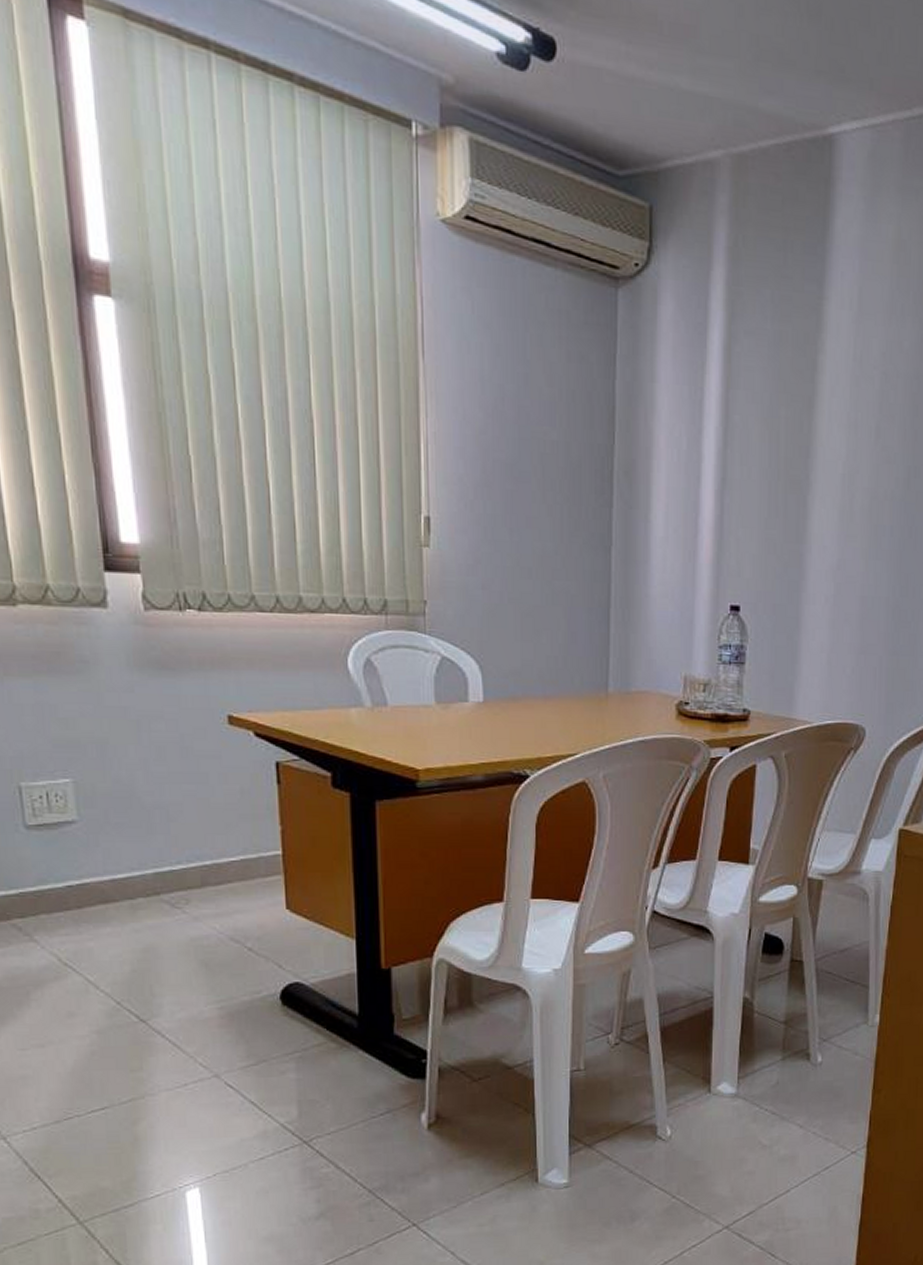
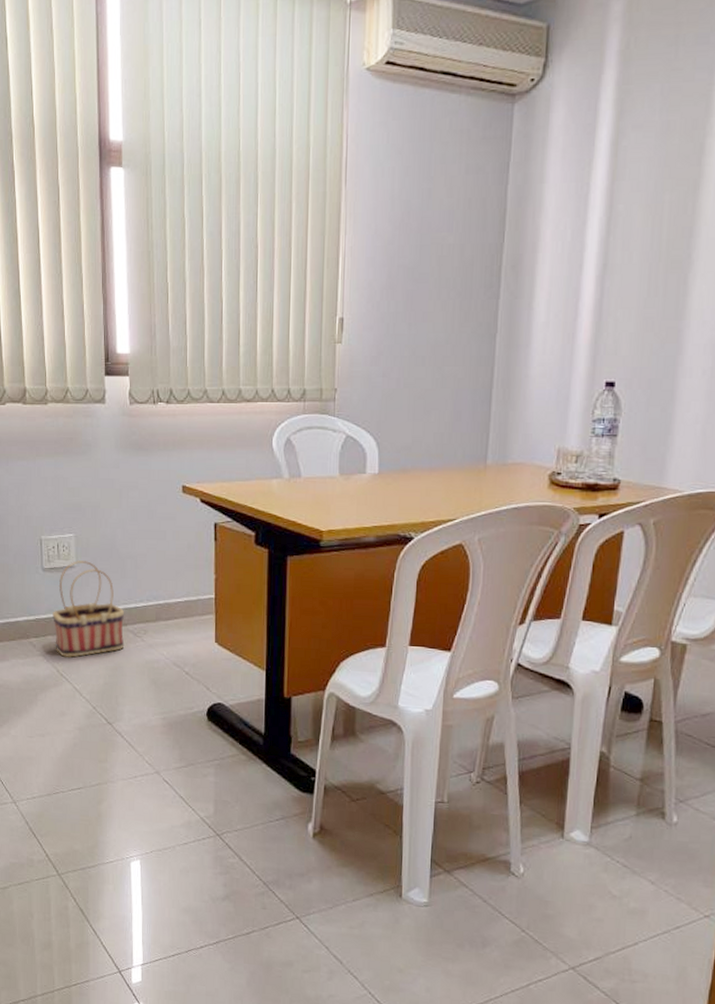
basket: none [45,814,158,941] -> present [53,561,125,658]

